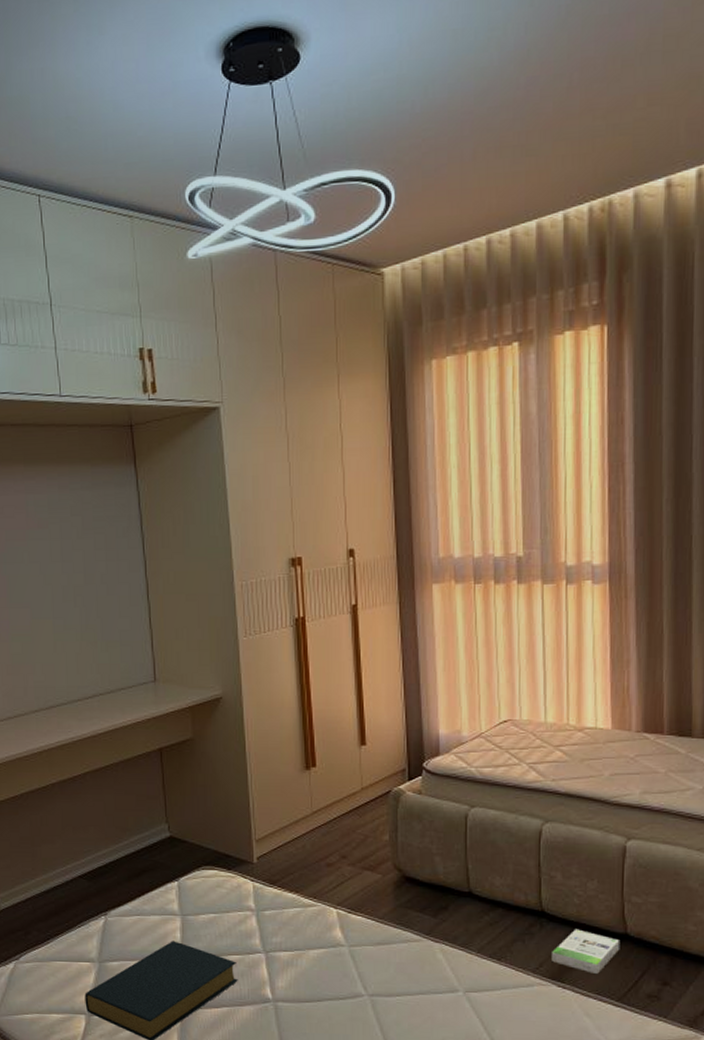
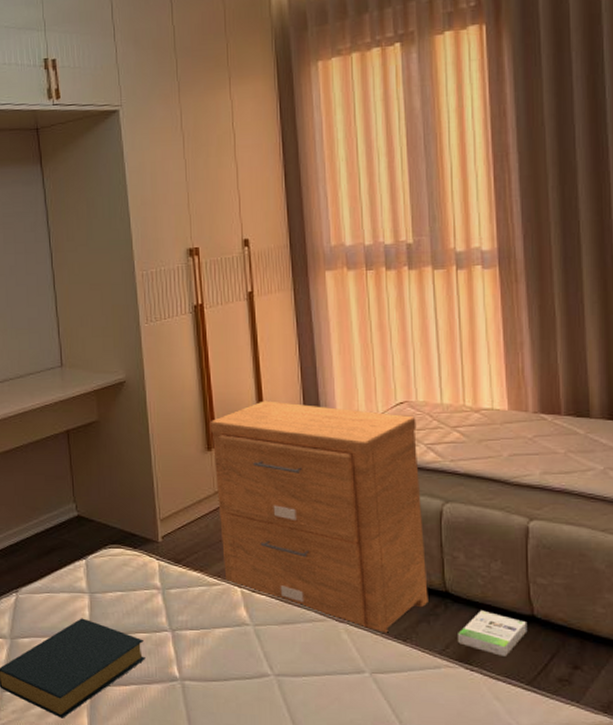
nightstand: none [309,718,524,952] -> present [209,400,428,633]

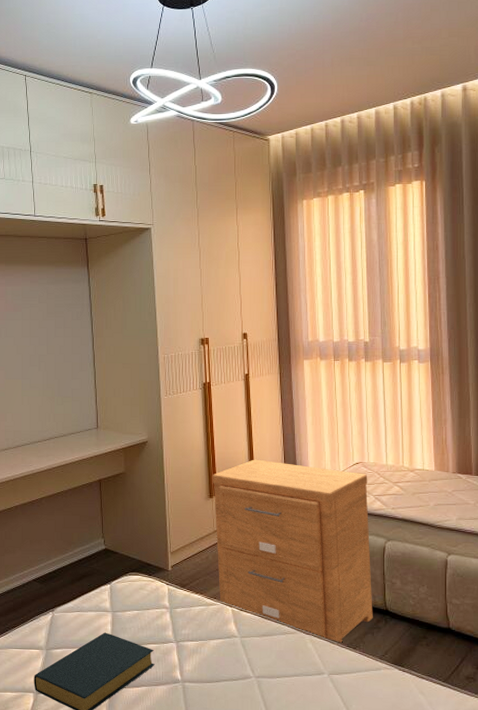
box: present [458,610,528,656] -> none [394,624,445,660]

